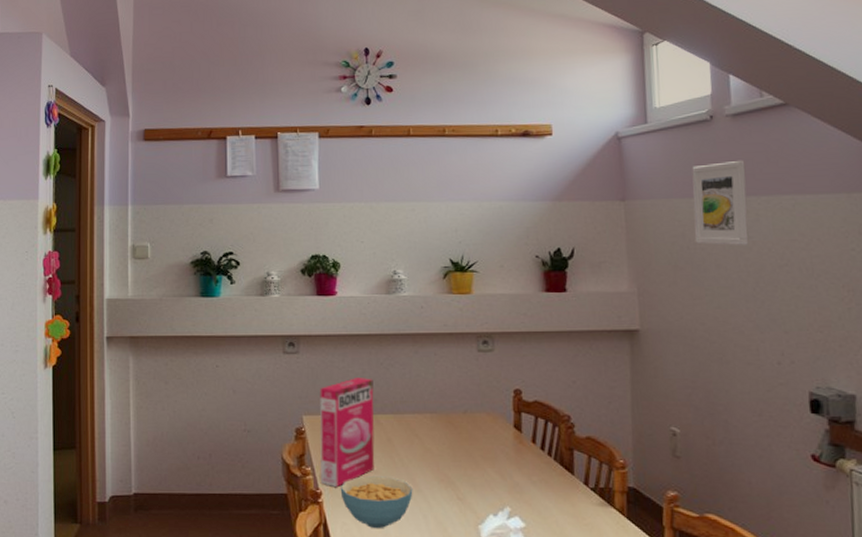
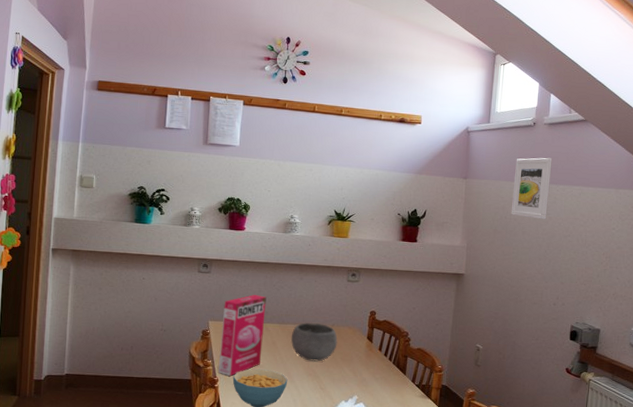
bowl: none [410,410,474,462] -> present [291,322,338,362]

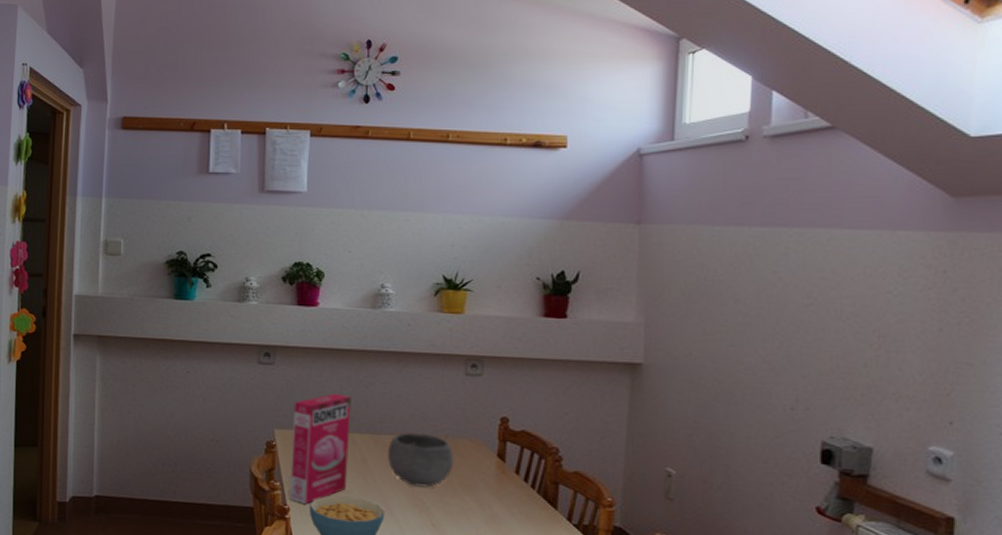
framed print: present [511,158,552,220] -> none [713,188,779,281]

